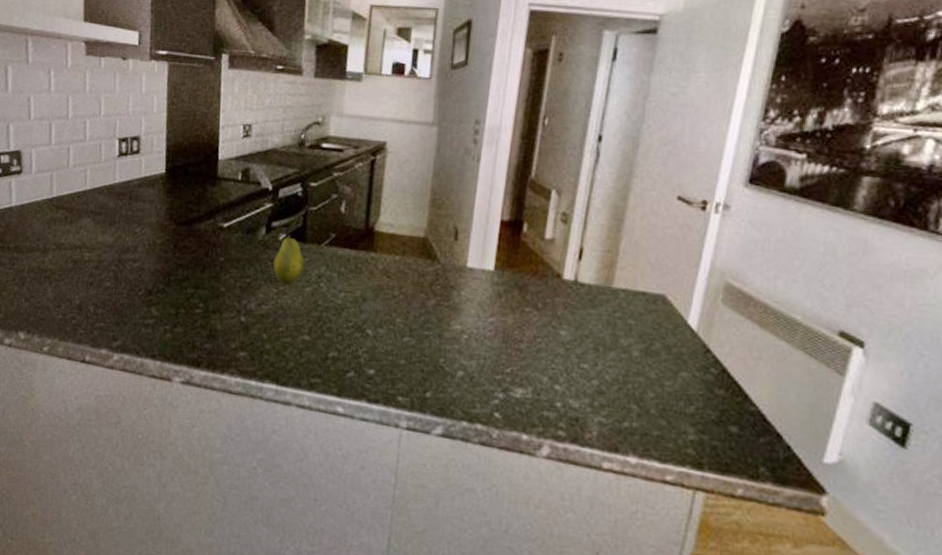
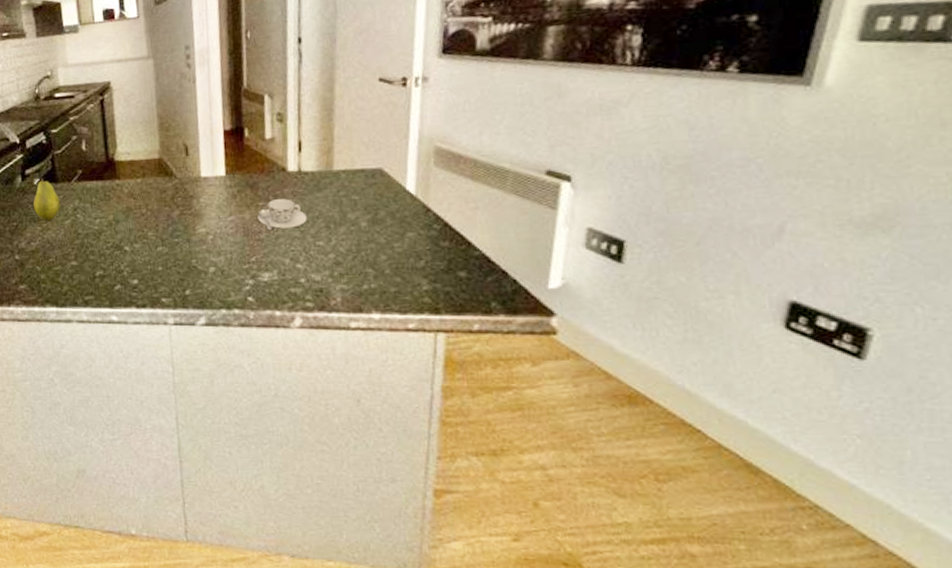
teacup: none [521,307,575,343] -> present [257,199,307,231]

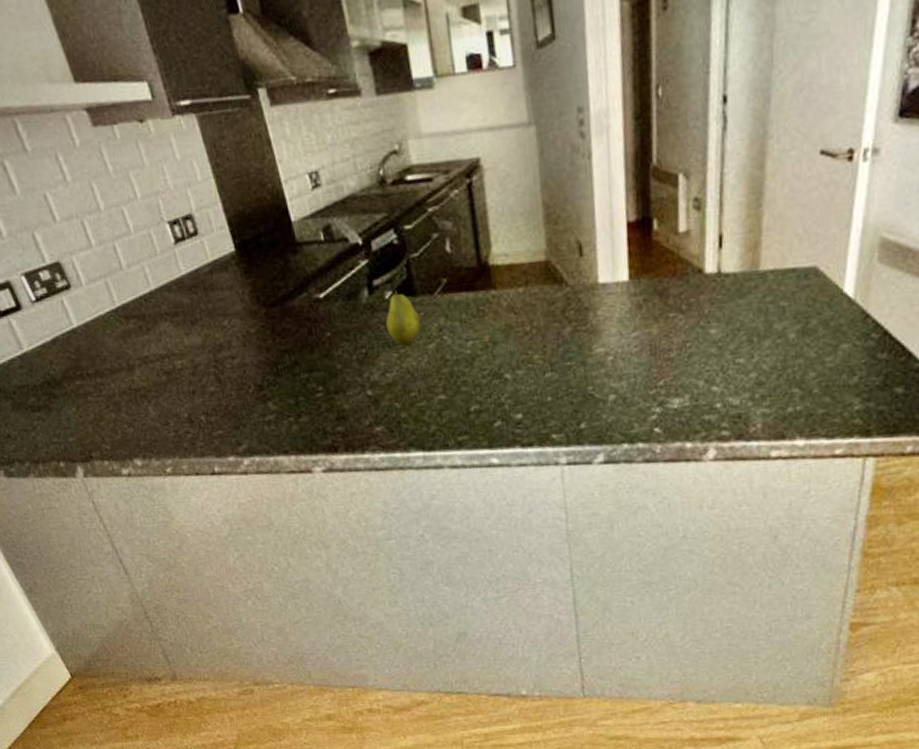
teacup: present [257,199,307,231] -> none [667,308,726,348]

